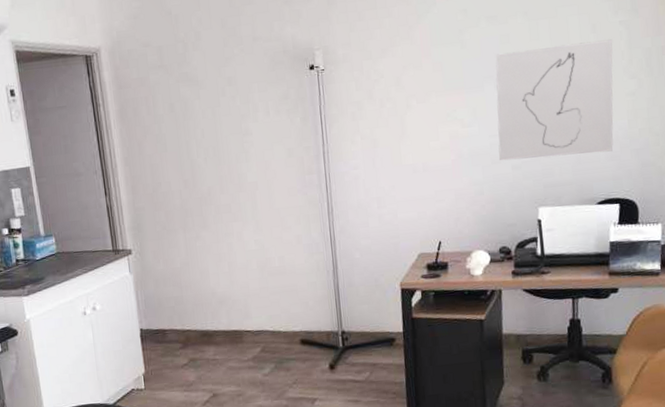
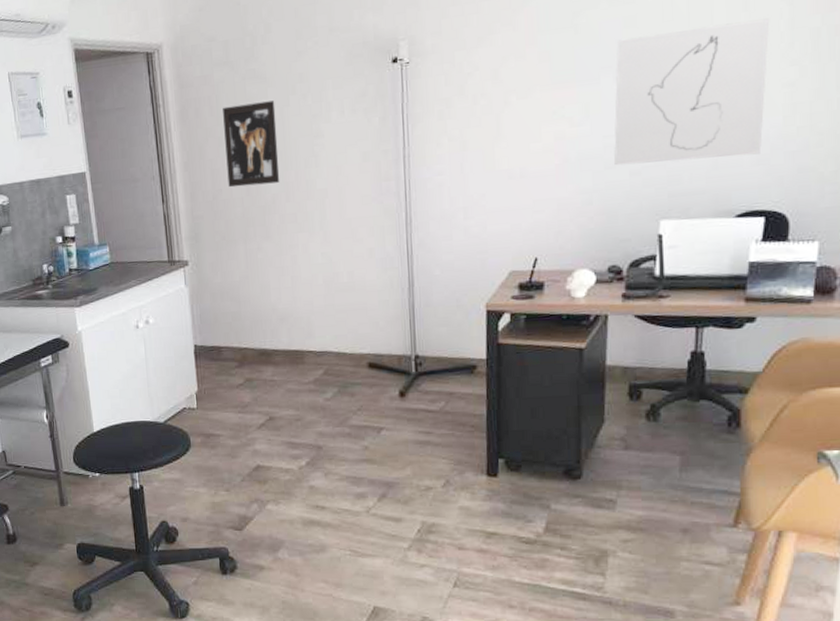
wall art: none [159,101,215,181] -> present [223,100,280,188]

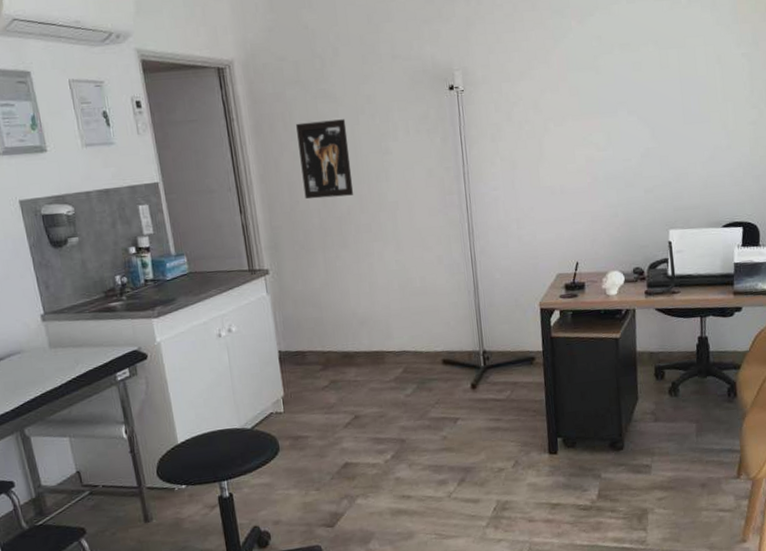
wall art: present [614,18,770,166] -> none [628,70,737,185]

